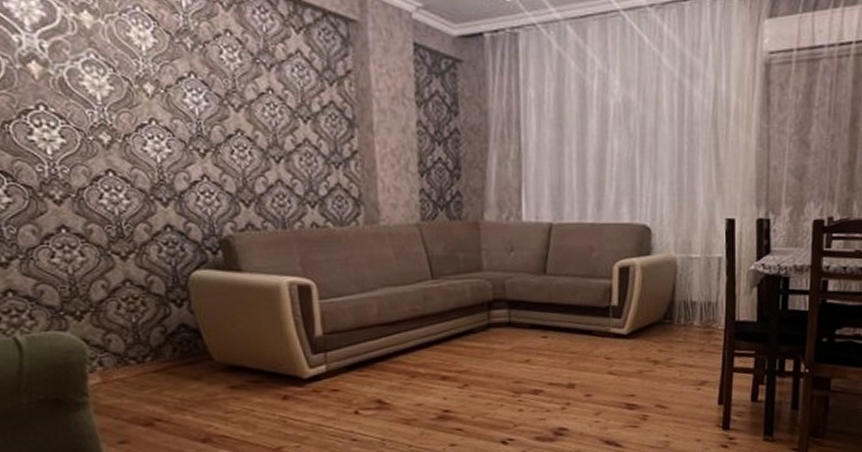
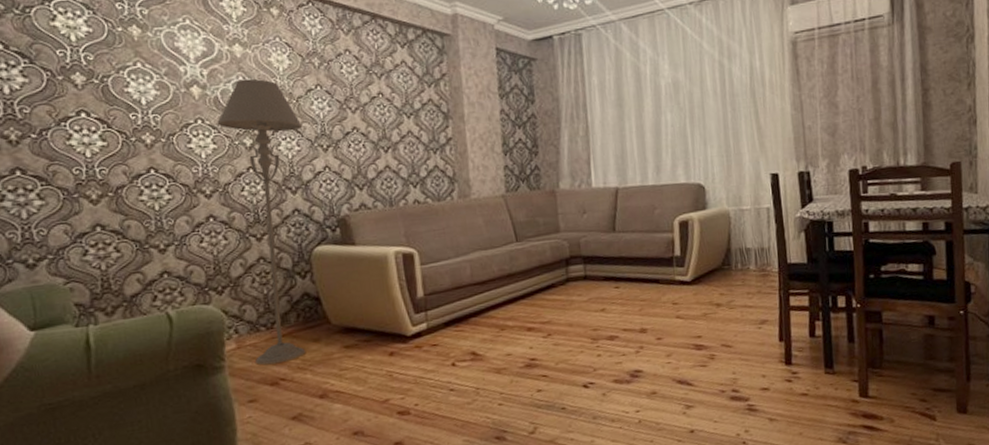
floor lamp: none [64,58,186,405] -> present [217,78,307,367]

